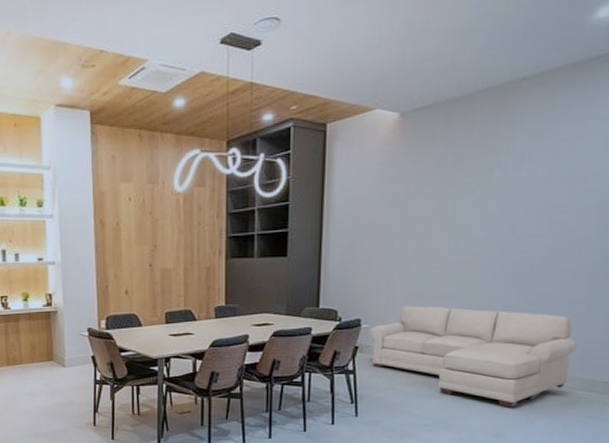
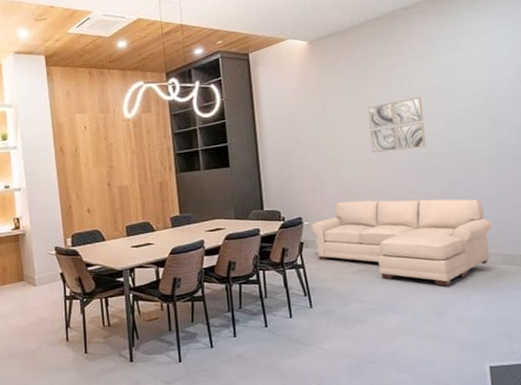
wall art: none [454,189,526,254] -> present [368,96,426,154]

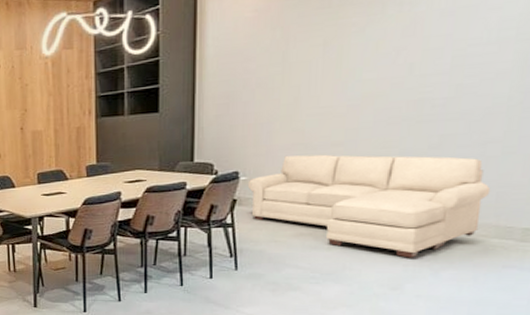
wall art: present [368,96,426,154] -> none [342,25,426,99]

